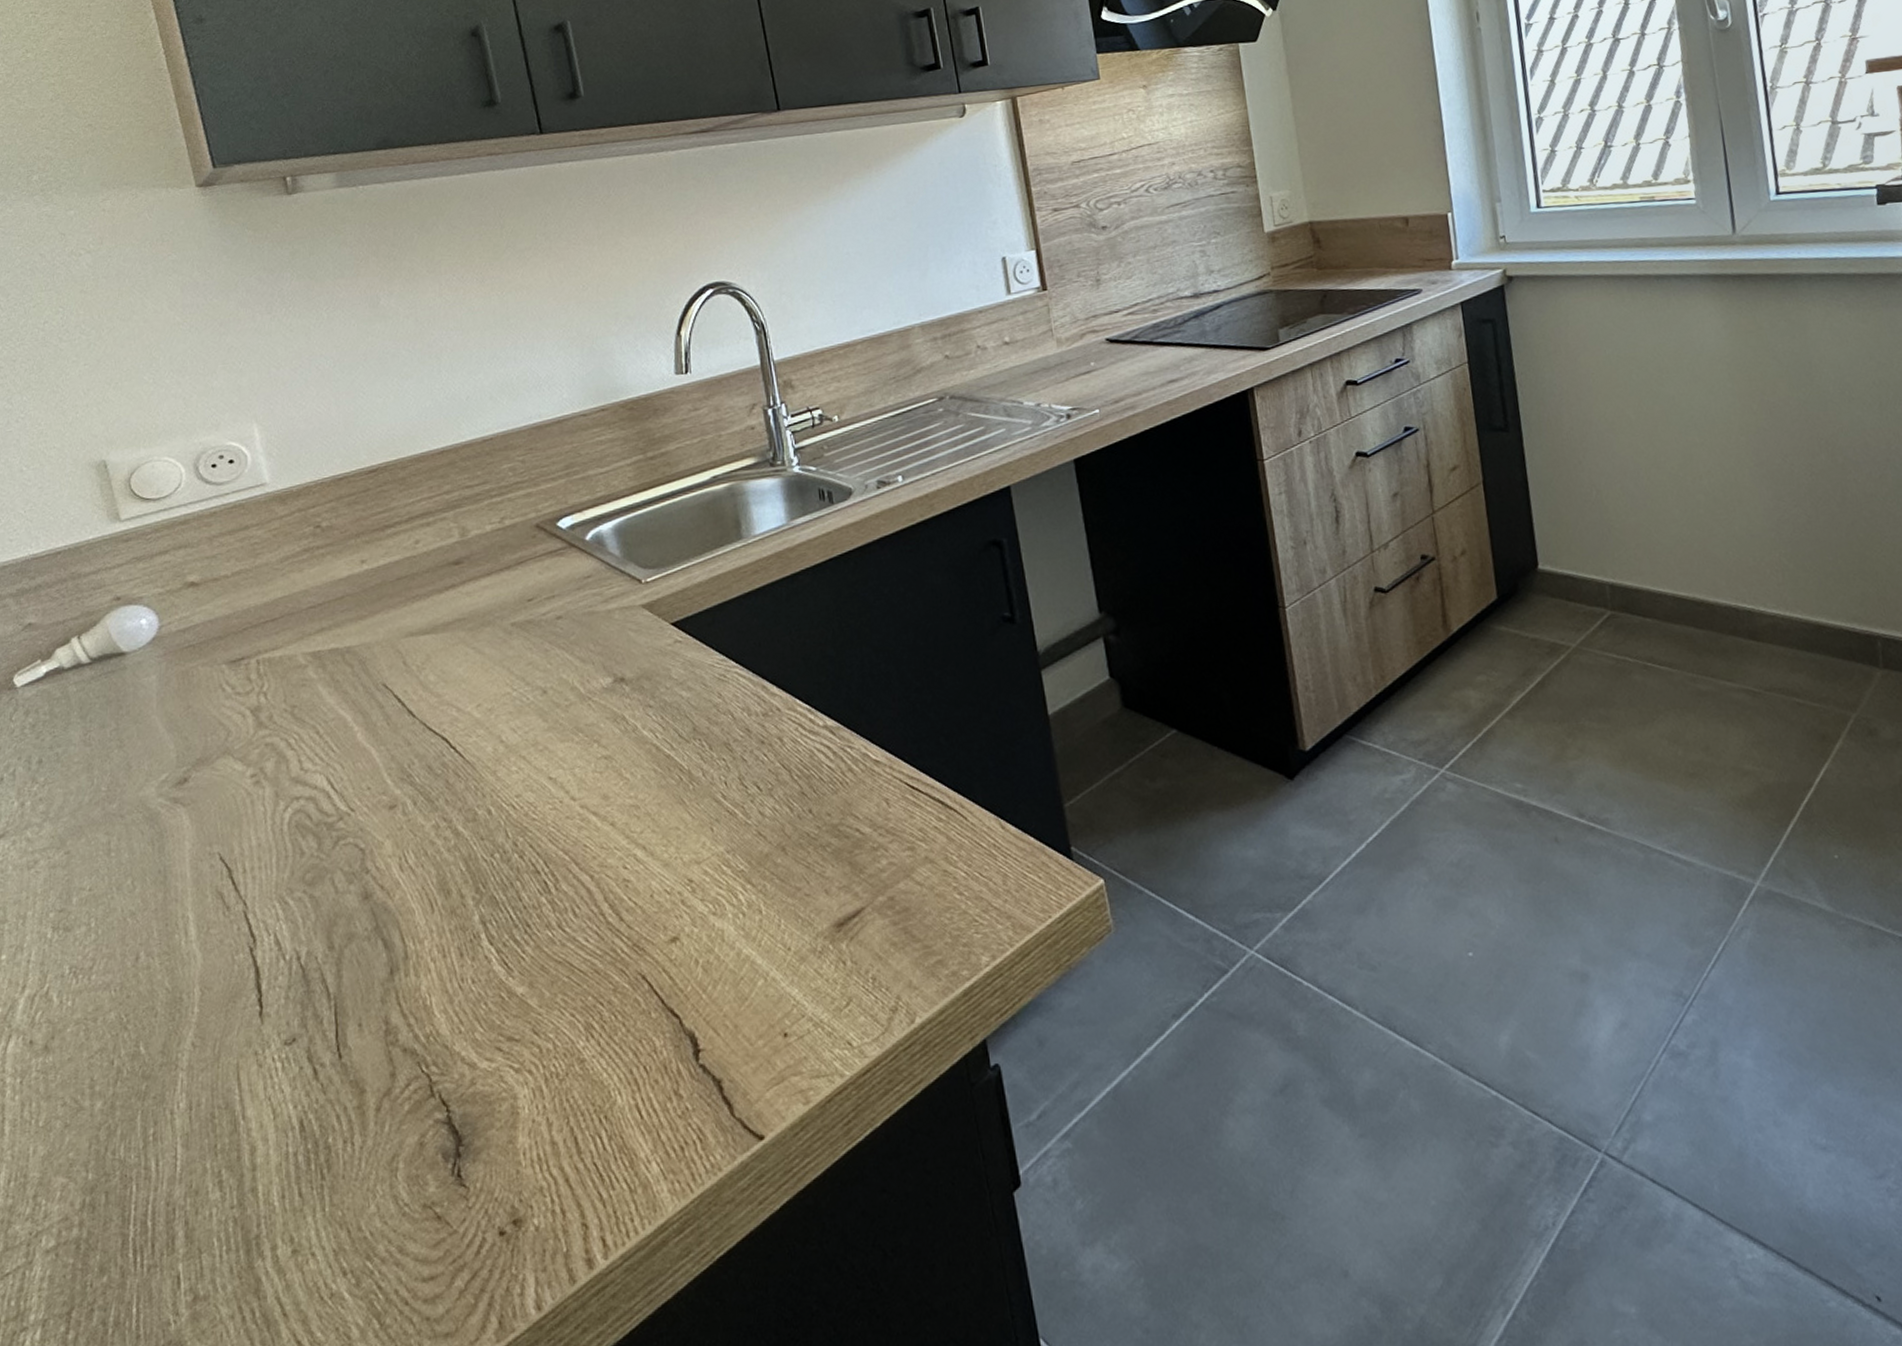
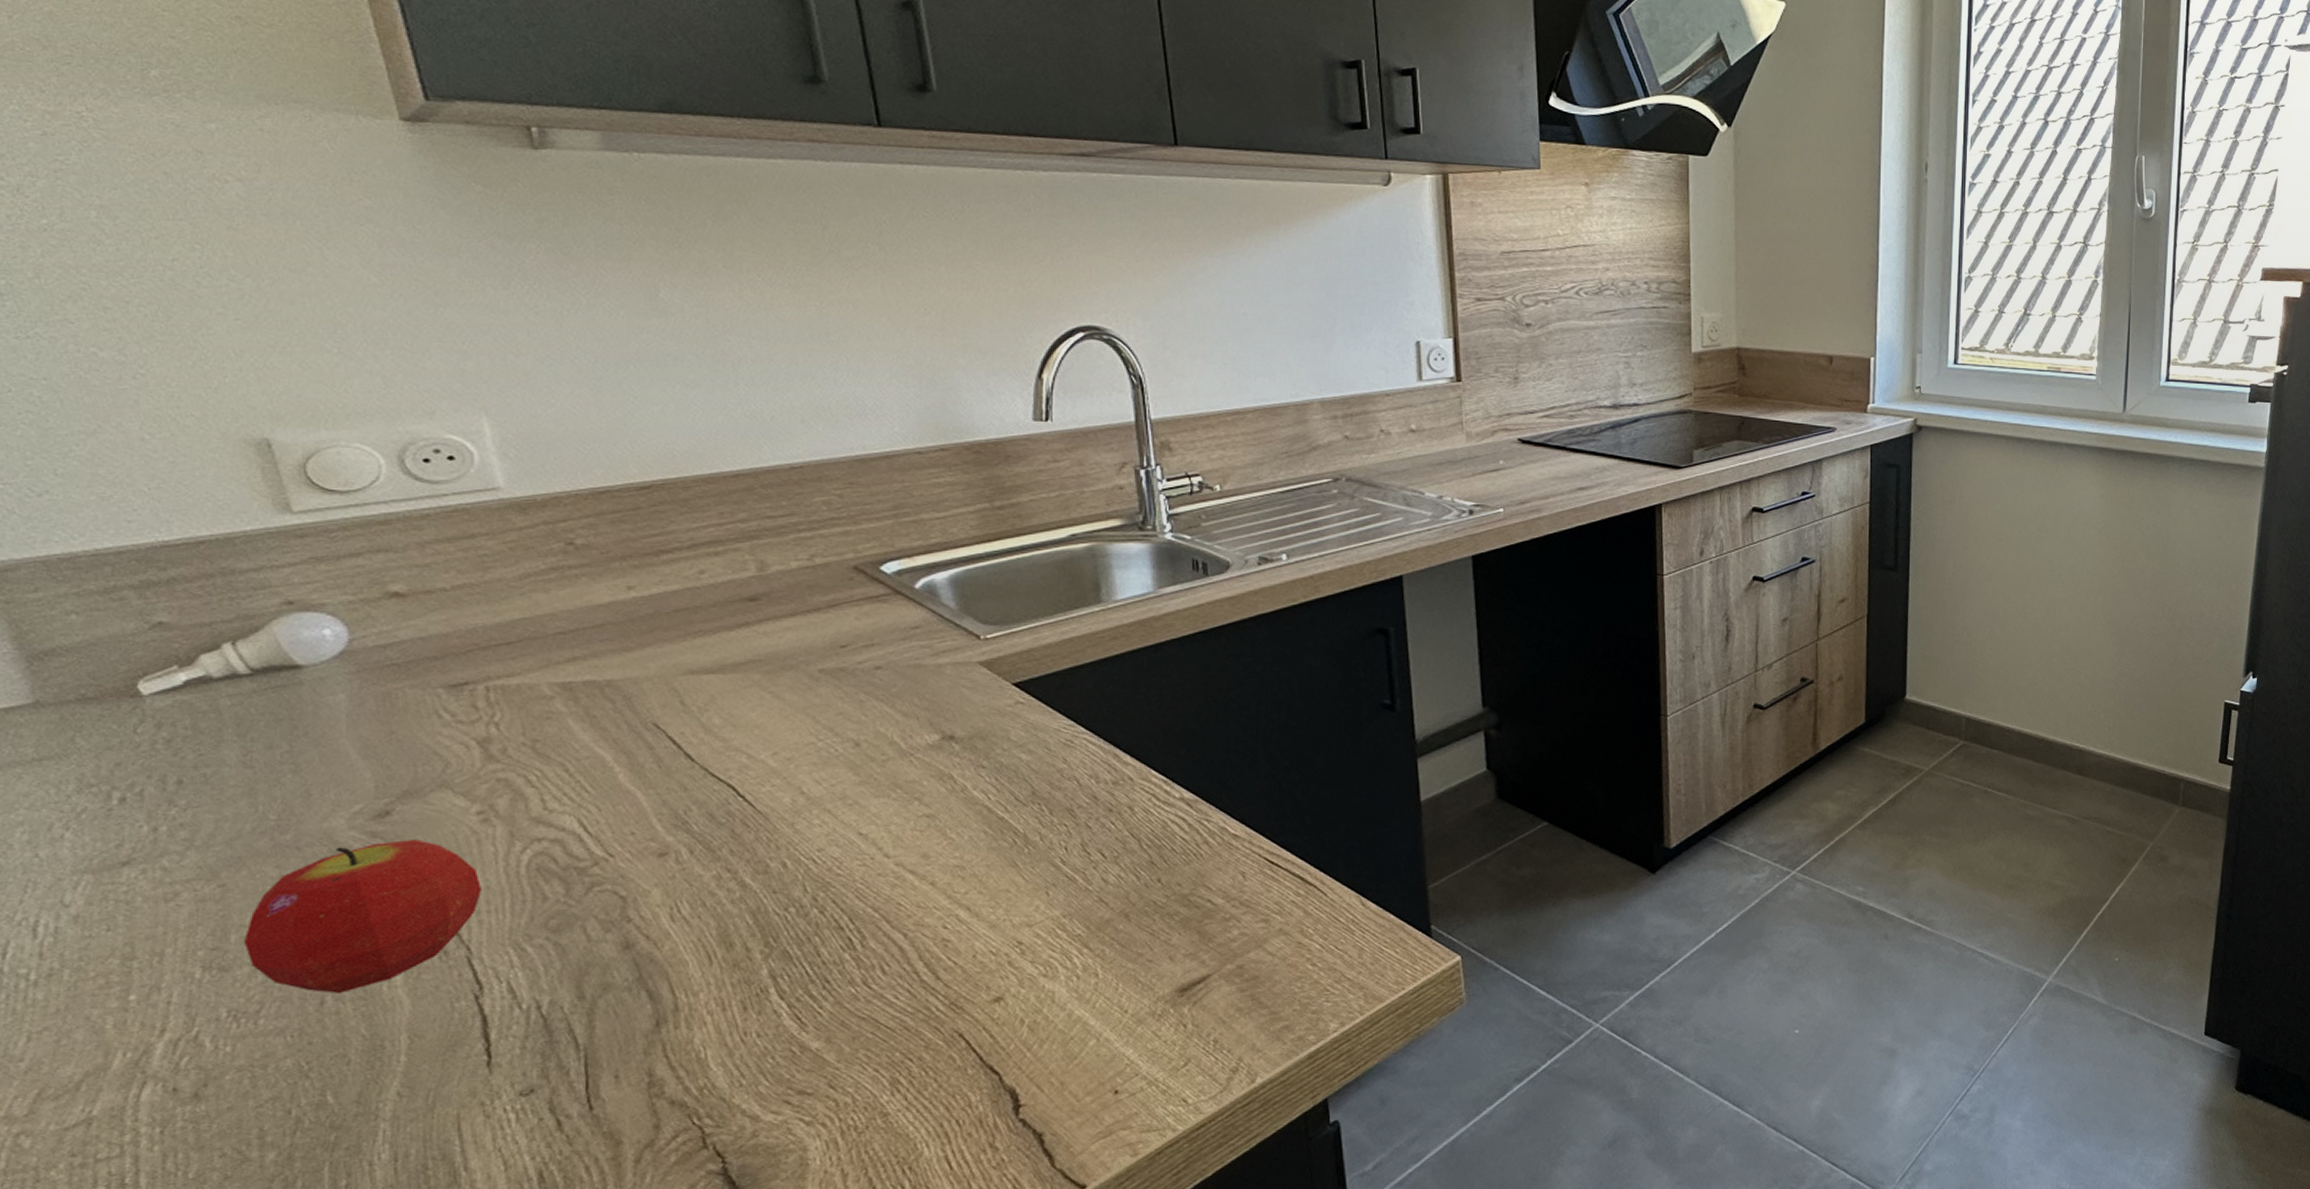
fruit: none [82,803,254,949] -> present [245,839,481,993]

